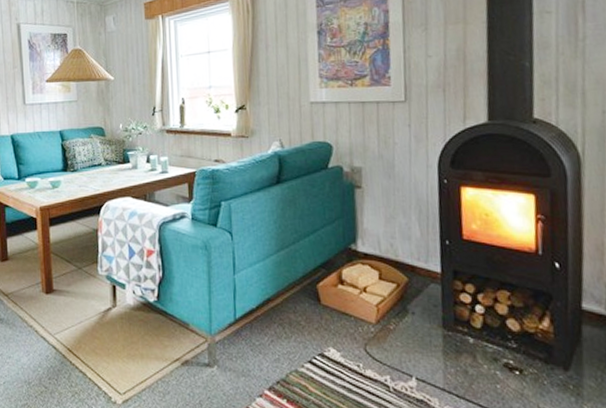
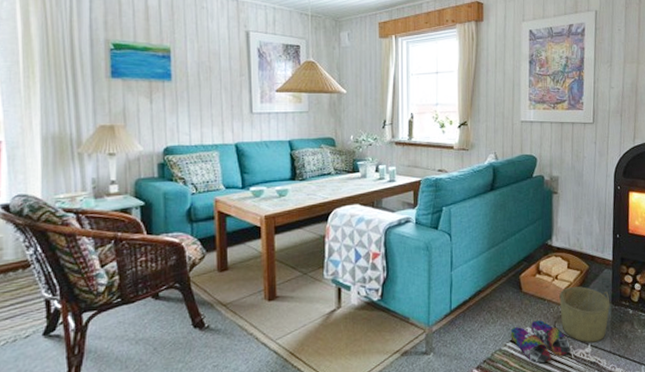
slippers: none [308,340,387,392] -> present [510,320,569,363]
basket: none [369,303,441,375] -> present [559,286,611,343]

